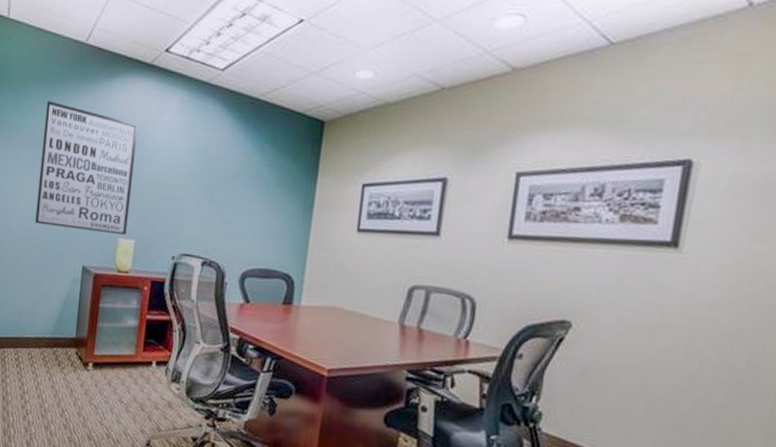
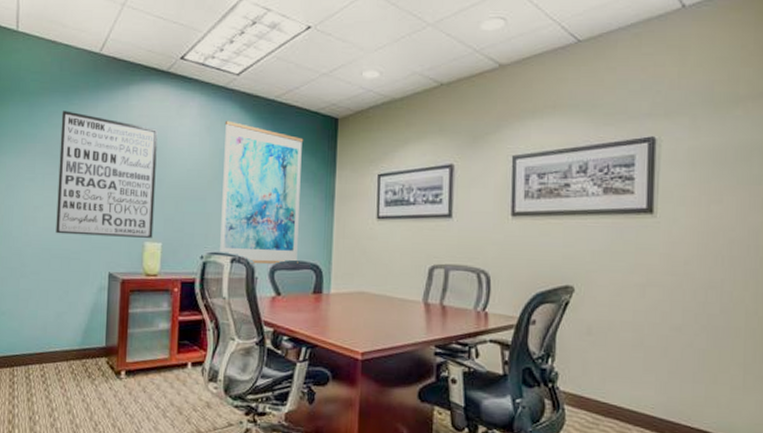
wall art: none [191,118,286,272] -> present [220,120,304,265]

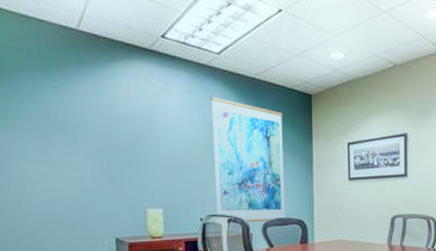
wall art: present [56,110,158,238] -> none [45,87,154,206]

